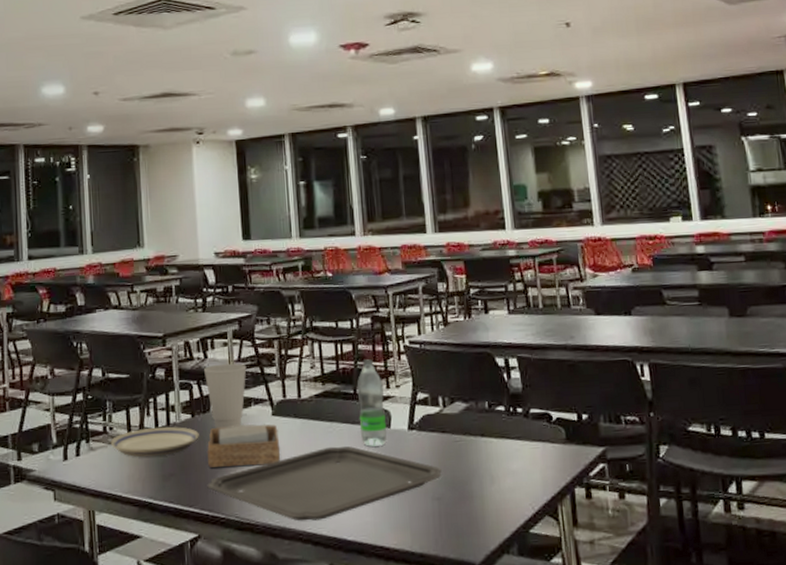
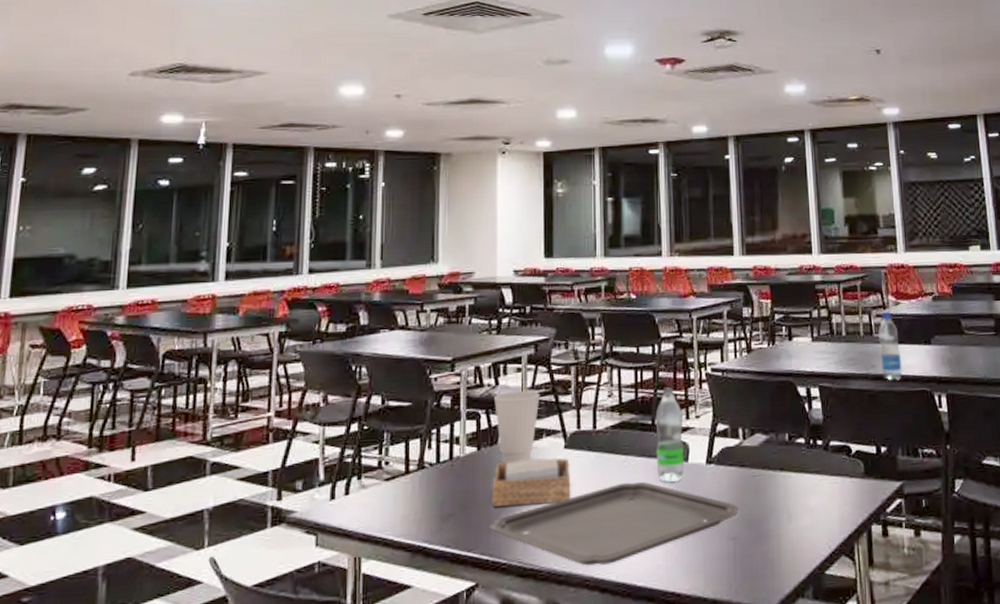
plate: present [110,426,199,458] -> none [385,461,484,496]
bottle: none [576,284,602,351] -> present [878,312,902,381]

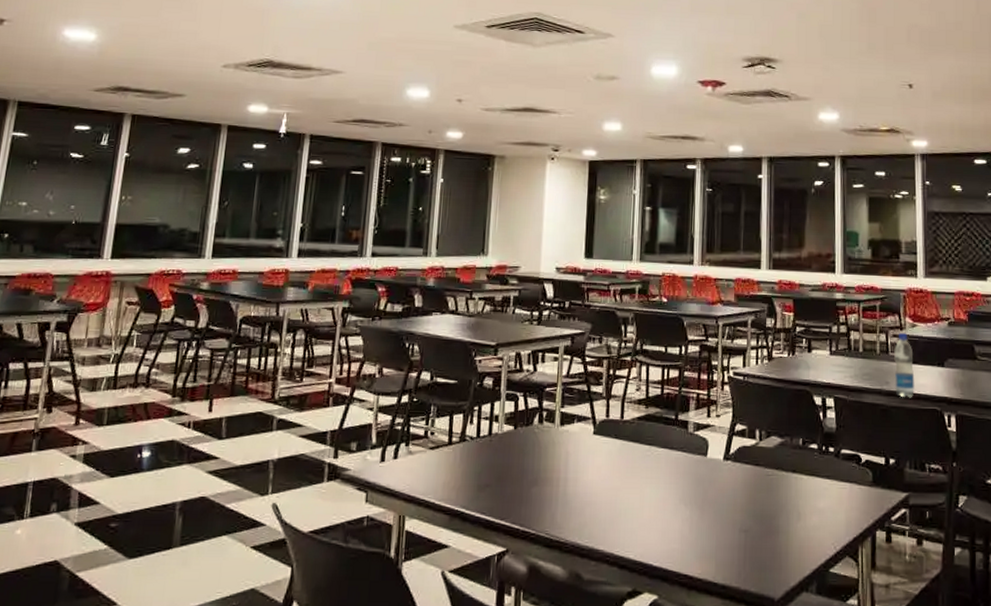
tray: present [489,482,739,566] -> none [521,470,751,543]
napkin holder: present [491,457,571,507] -> none [524,441,598,483]
cup: present [494,390,540,464] -> none [532,378,574,444]
bottle: present [655,387,685,482] -> none [677,387,704,474]

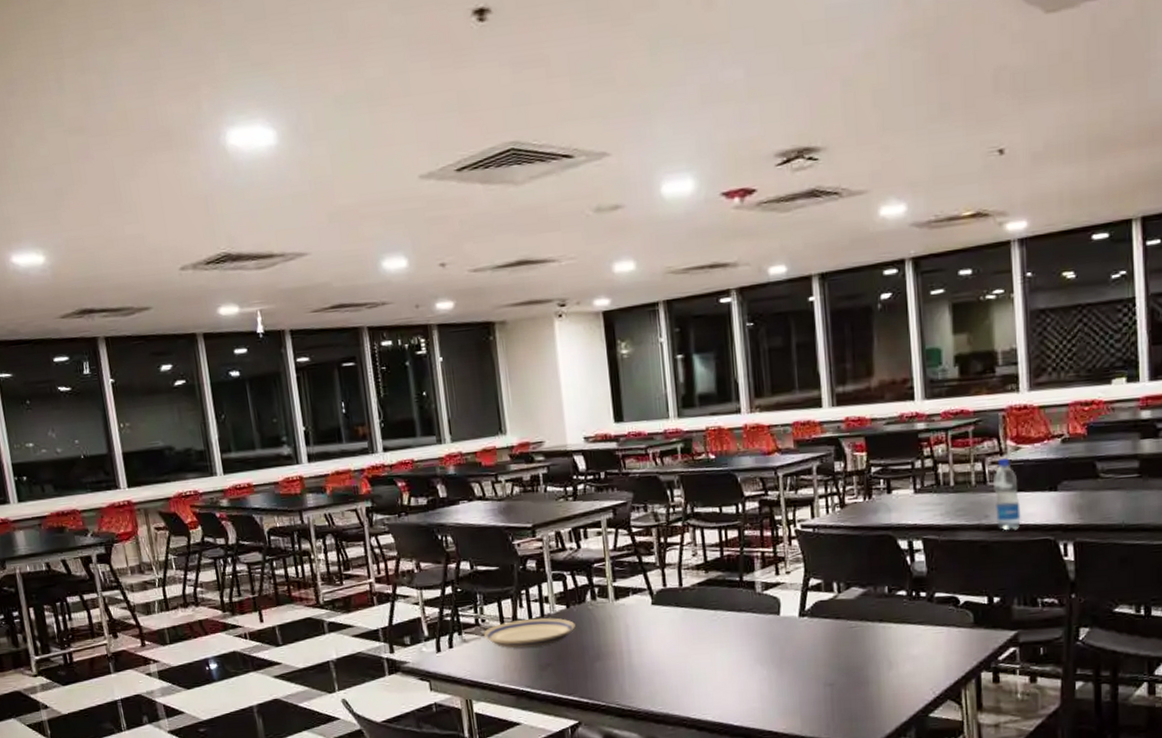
plate: none [429,436,520,466] -> present [483,618,575,648]

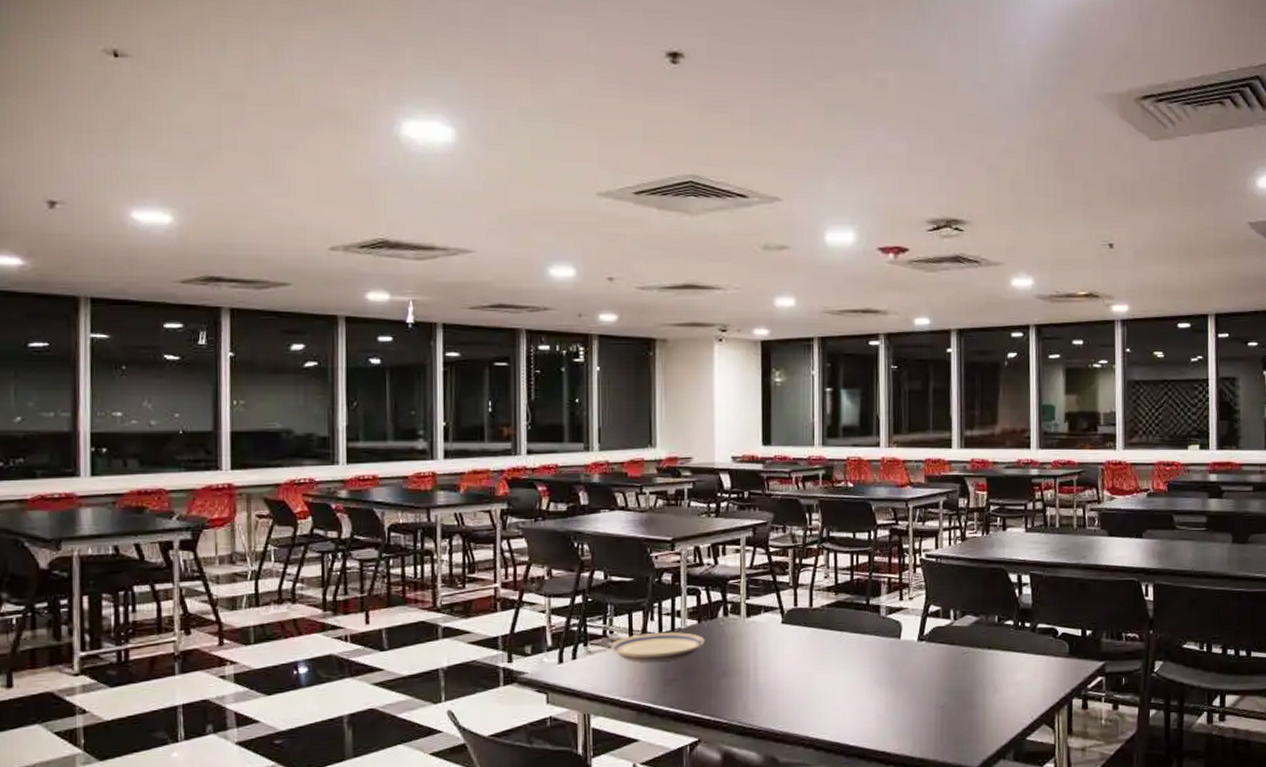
bottle: present [993,458,1021,531] -> none [1091,507,1112,571]

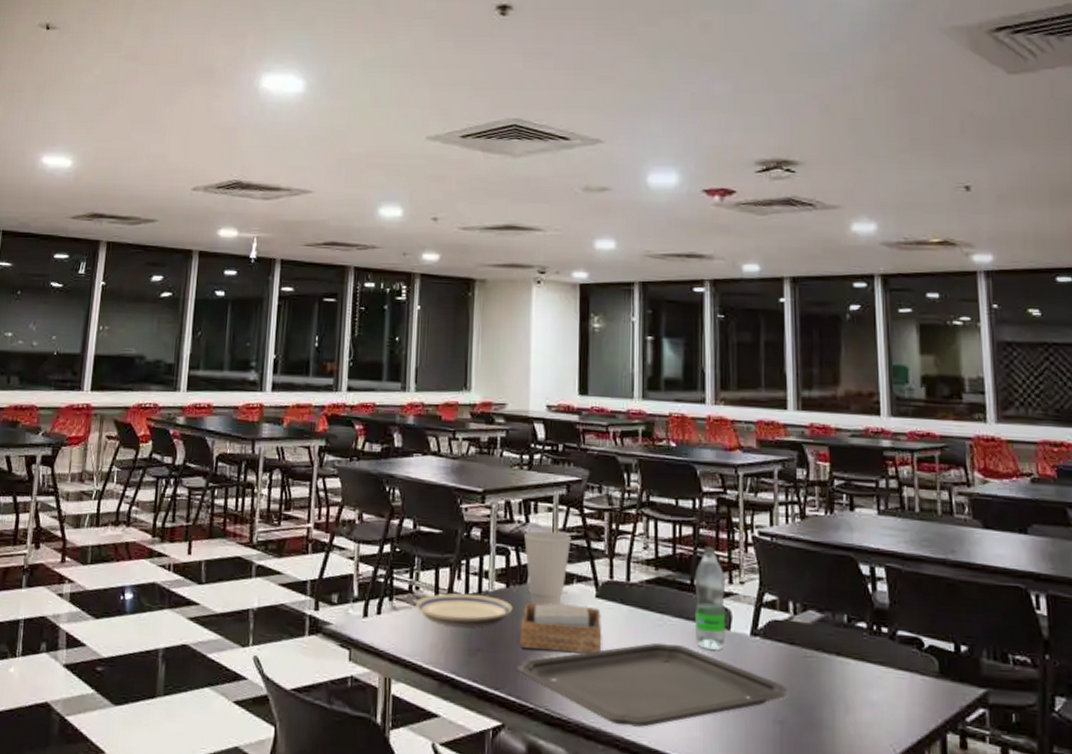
tray: none [710,655,947,727] -> present [516,642,787,727]
napkin holder: none [711,631,788,673] -> present [519,603,602,654]
cup: none [714,570,759,636] -> present [524,531,572,606]
bottle: none [870,571,897,656] -> present [694,547,726,650]

